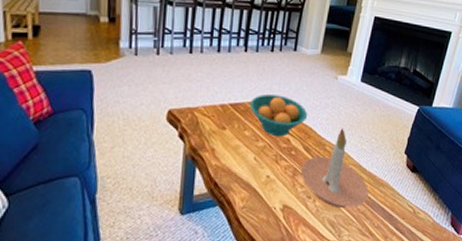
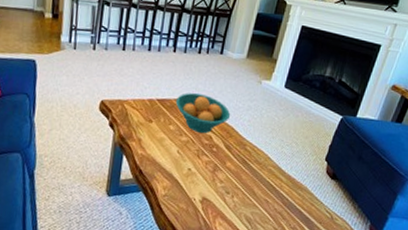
candle holder: present [301,128,369,209] -> none [221,130,287,207]

